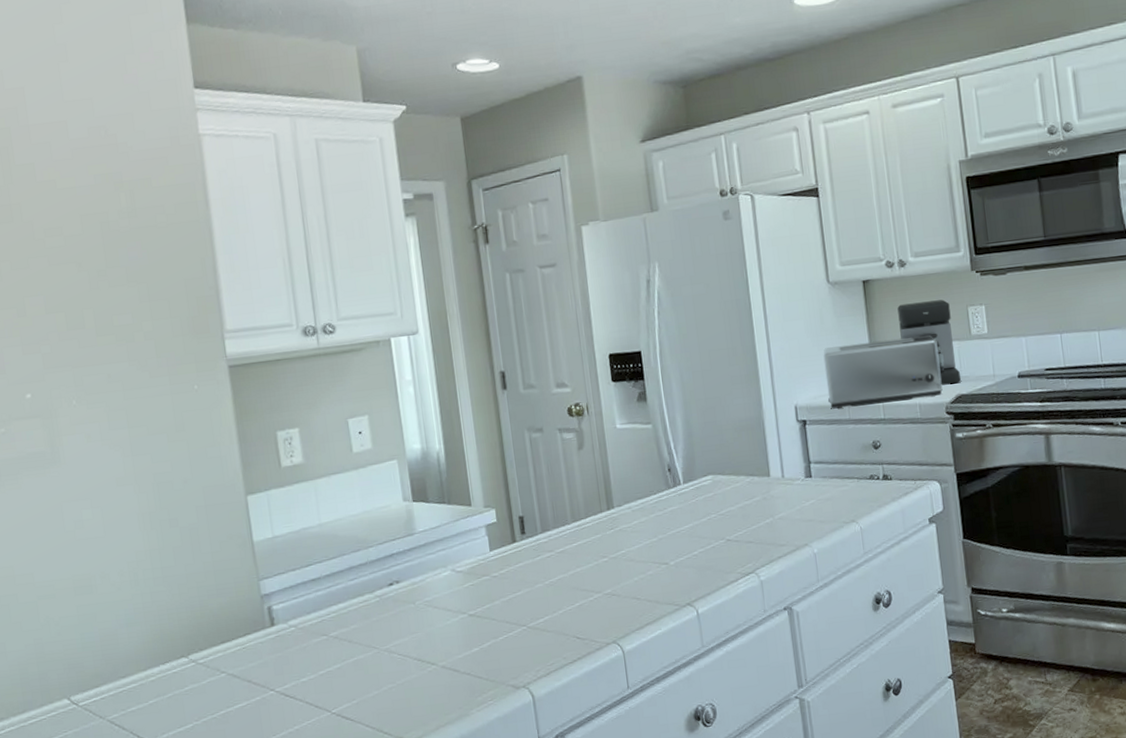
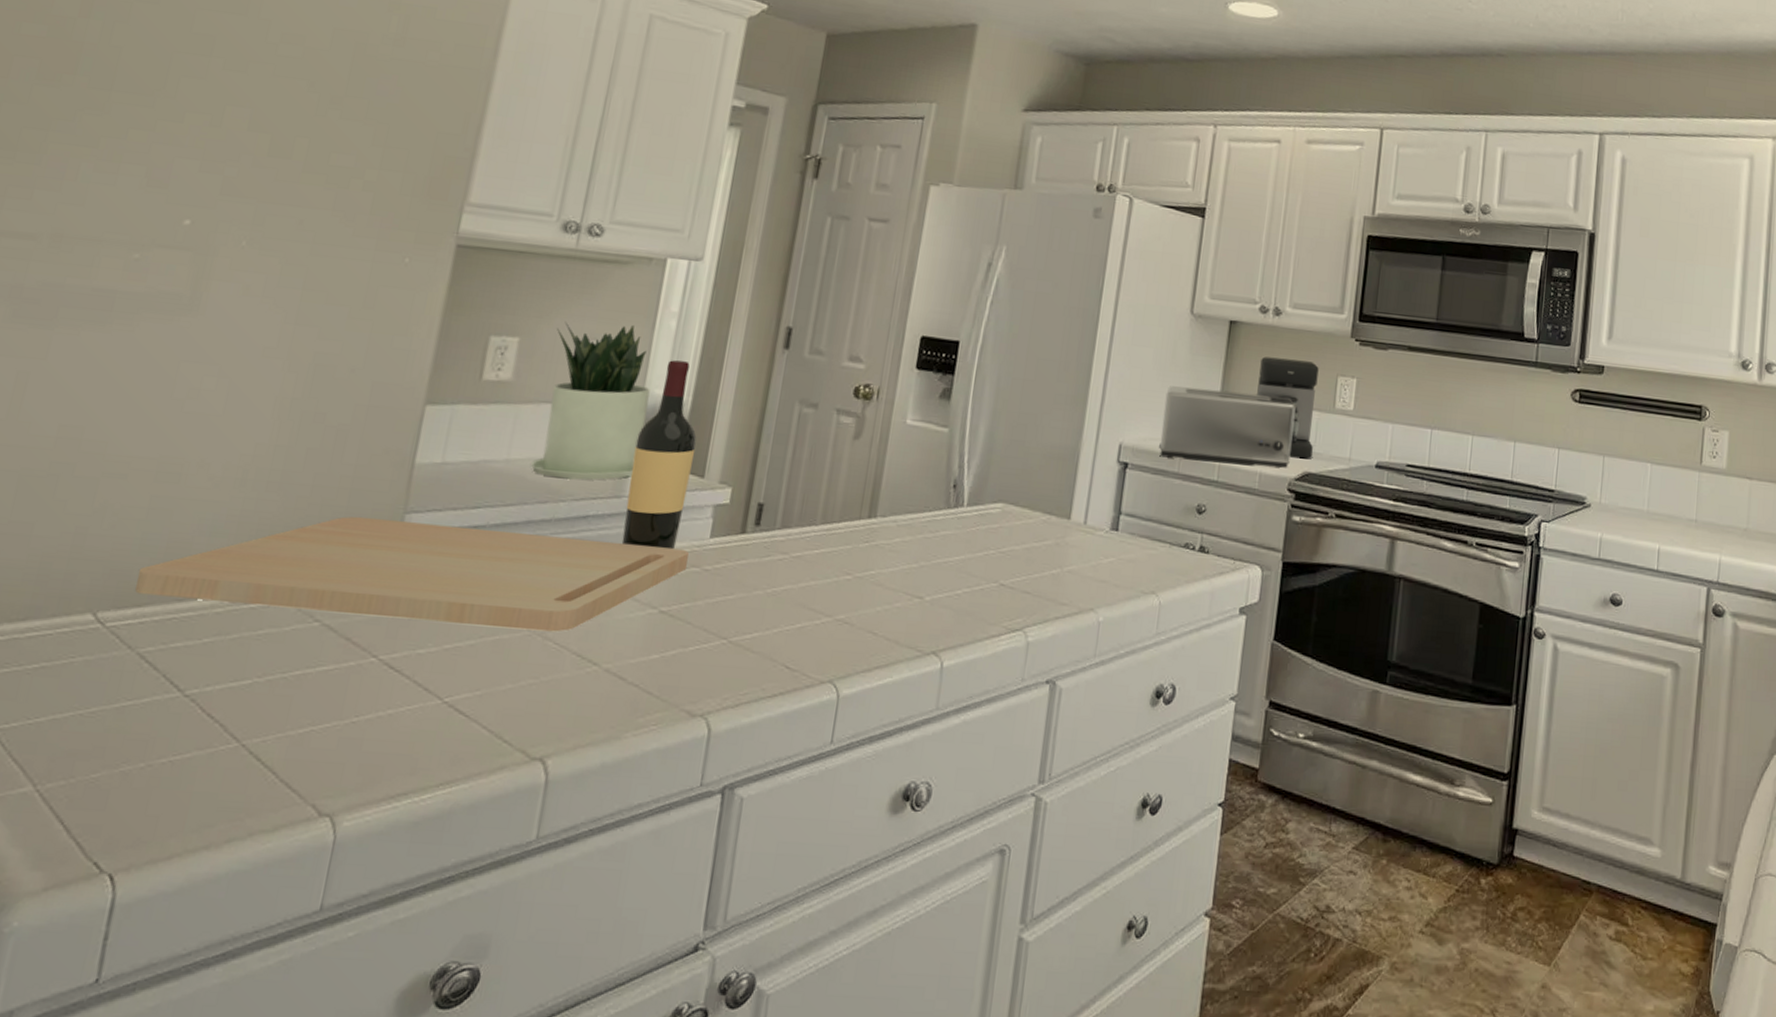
cutting board: none [87,564,479,679] -> present [135,516,689,632]
planter: none [324,397,416,531] -> present [530,321,650,480]
wine bottle: none [410,417,466,570] -> present [621,360,697,550]

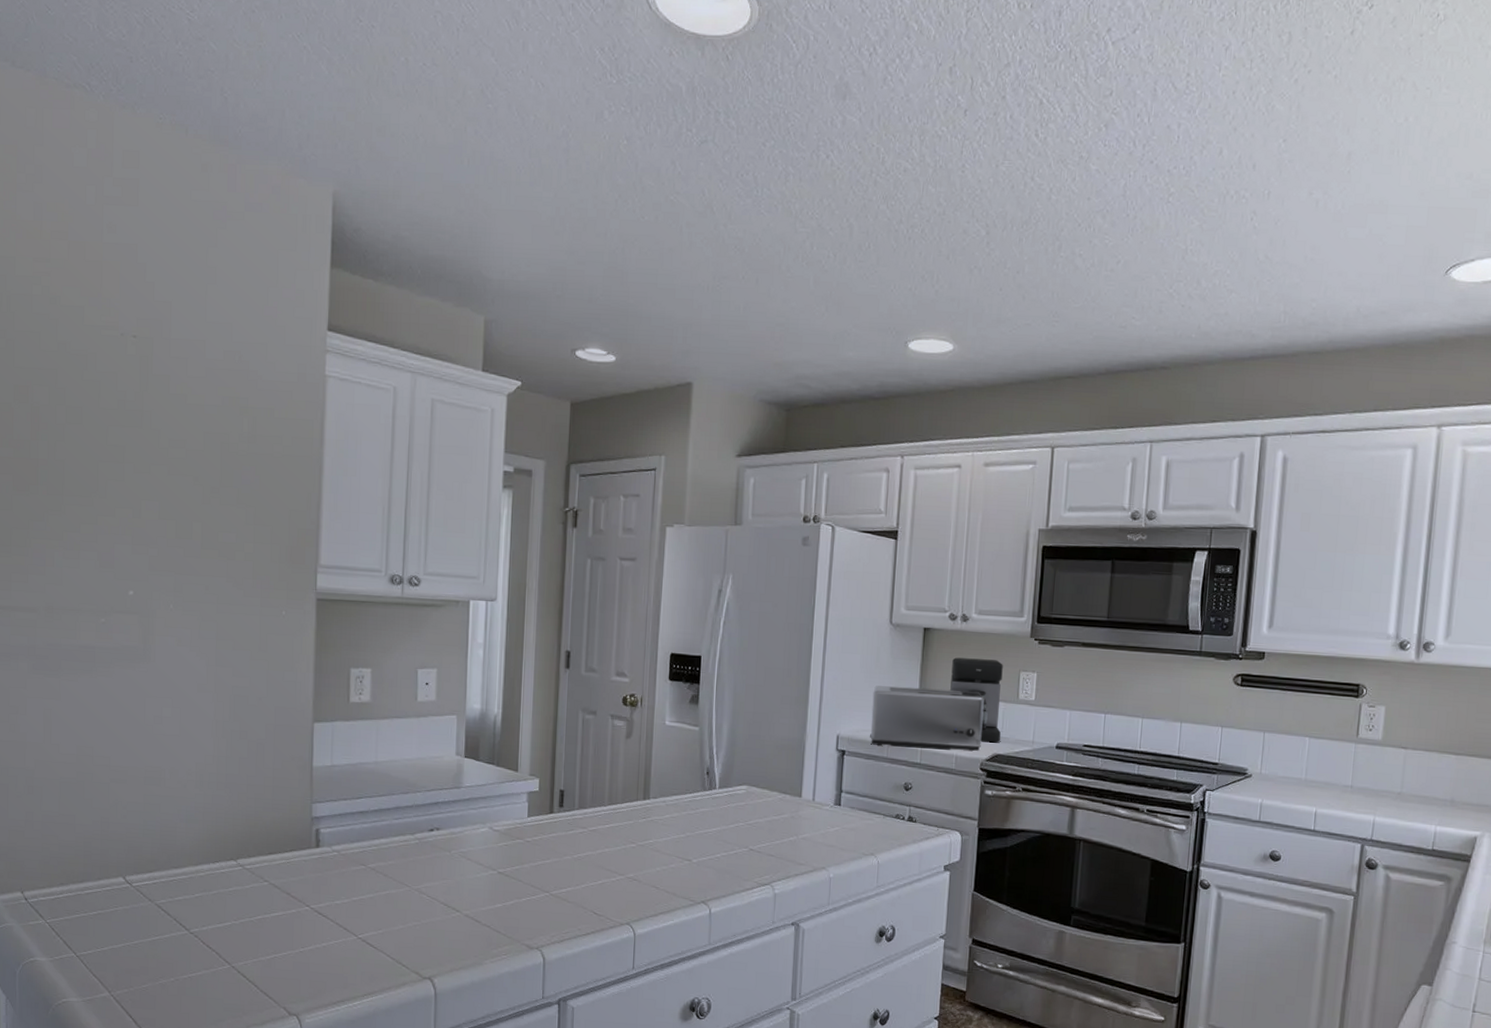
cutting board: present [135,516,689,632] -> none [145,806,514,888]
planter: present [530,321,650,480] -> none [392,654,471,776]
wine bottle: present [621,360,697,550] -> none [464,681,509,827]

